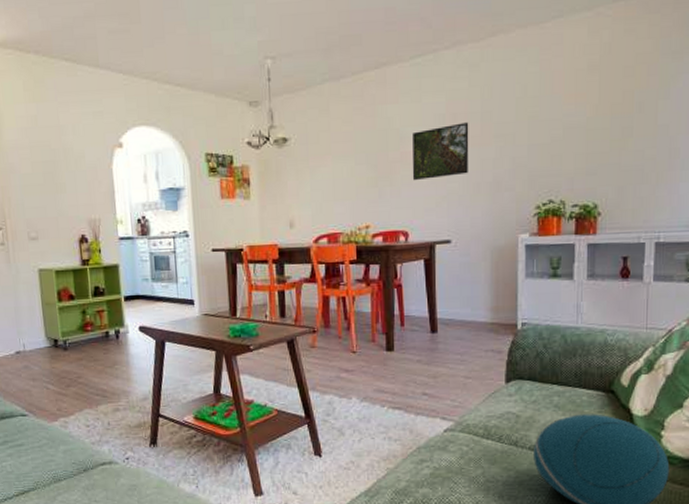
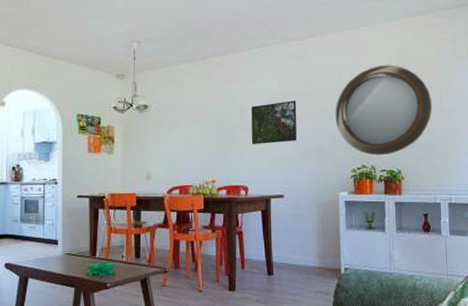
home mirror: none [517,68,644,188] -> present [335,65,433,156]

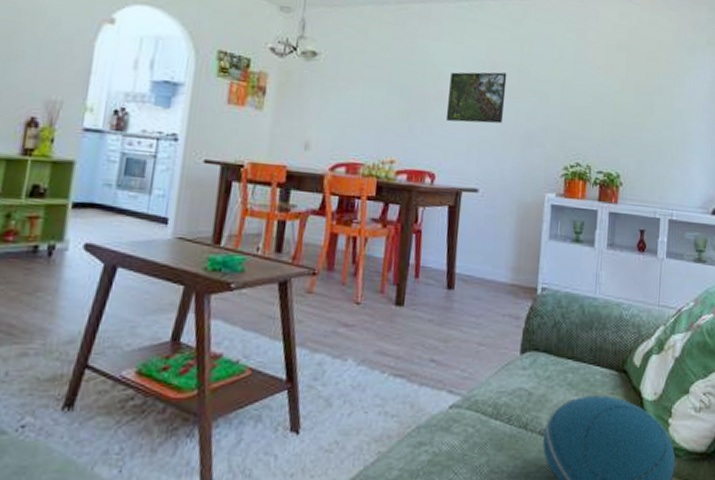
home mirror: present [335,65,433,156] -> none [551,45,663,155]

